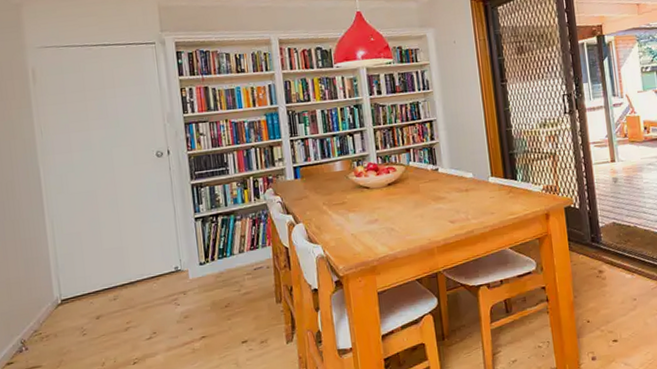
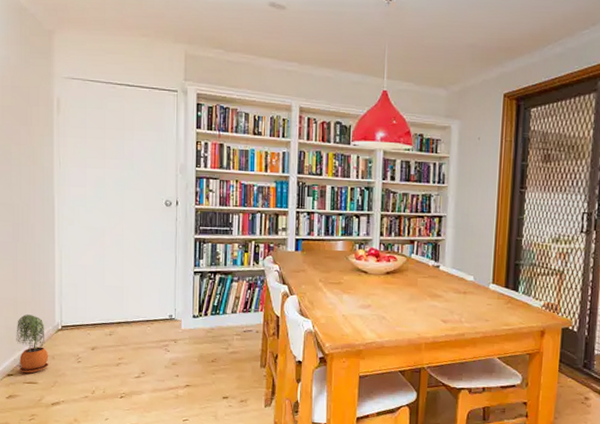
potted plant: none [12,294,52,358] -> present [16,314,49,374]

